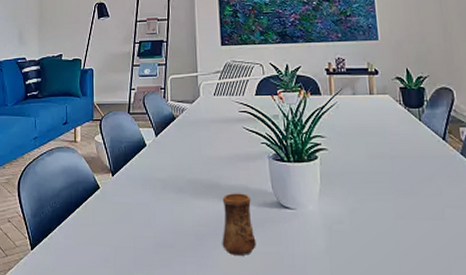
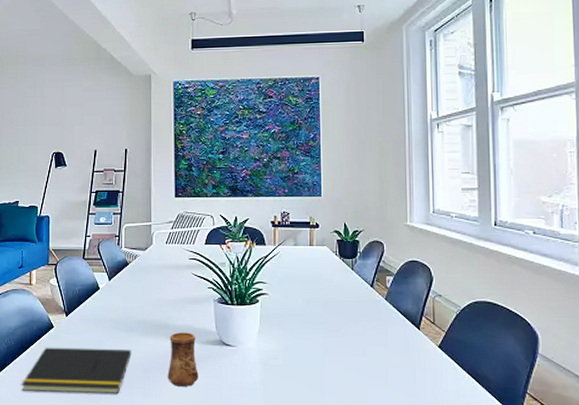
notepad: none [67,210,183,264] -> present [21,347,132,395]

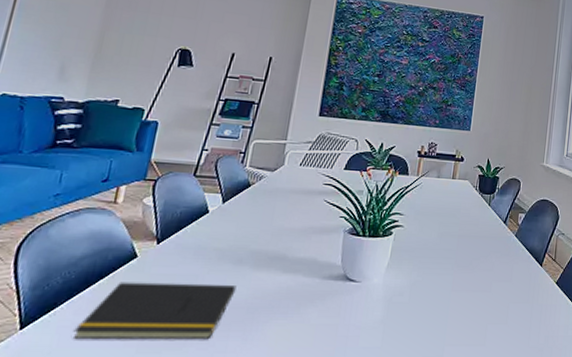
cup: present [167,332,199,387] -> none [275,265,317,328]

